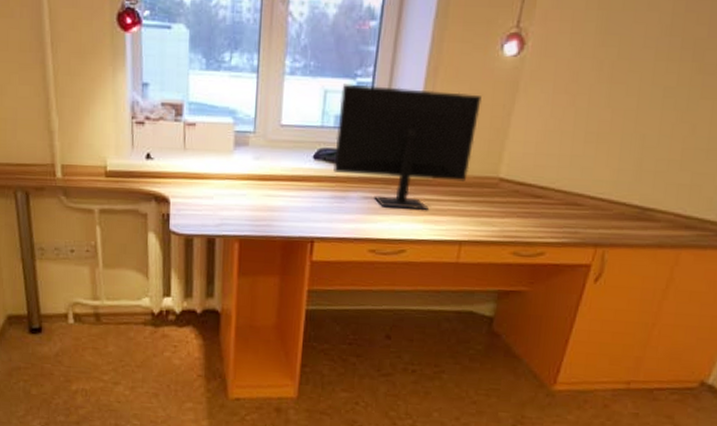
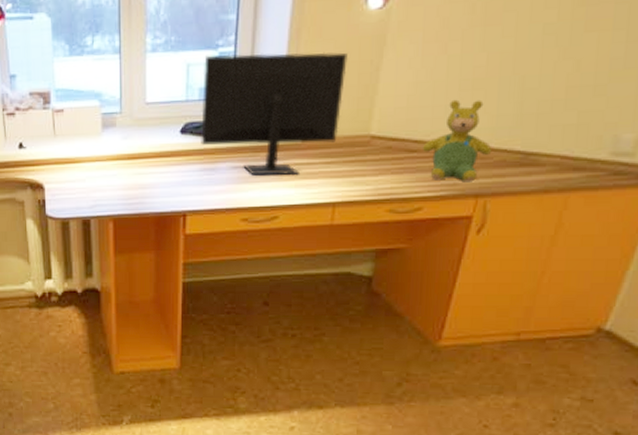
teddy bear: none [547,150,613,232] -> present [422,99,492,183]

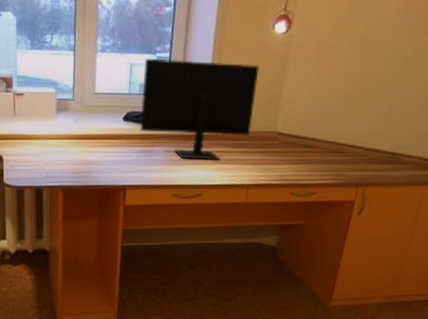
teddy bear: present [422,99,492,183] -> none [316,108,369,174]

